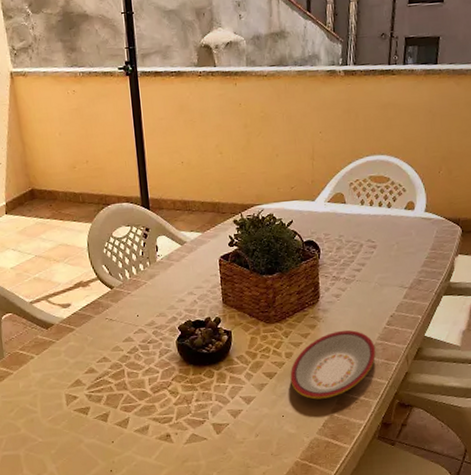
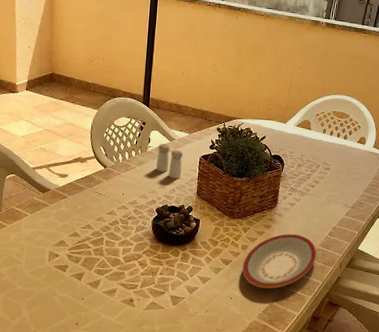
salt and pepper shaker: none [168,248,201,289] -> present [156,143,183,180]

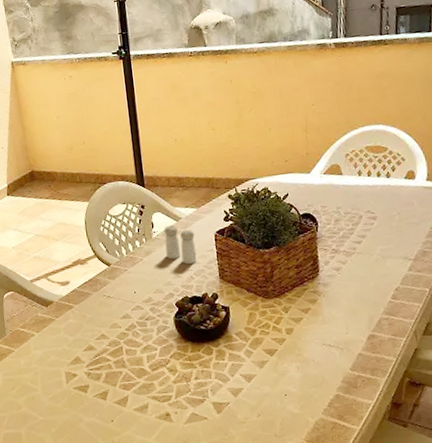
plate: present [242,233,317,289] -> none [291,304,382,378]

